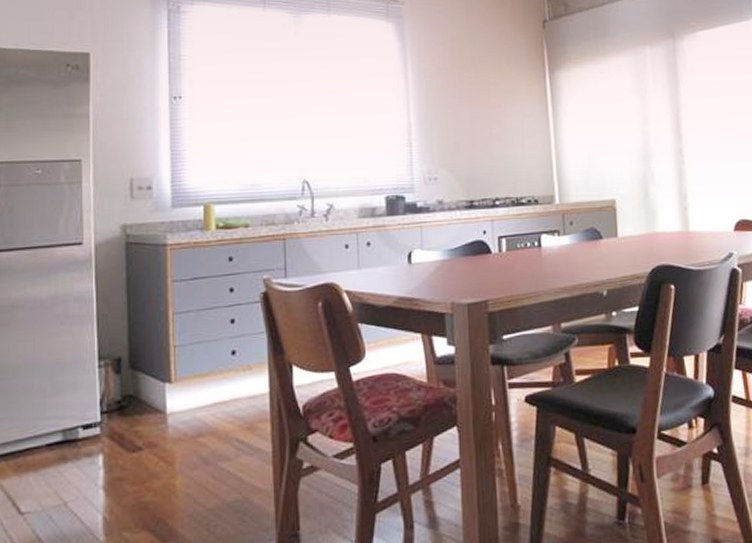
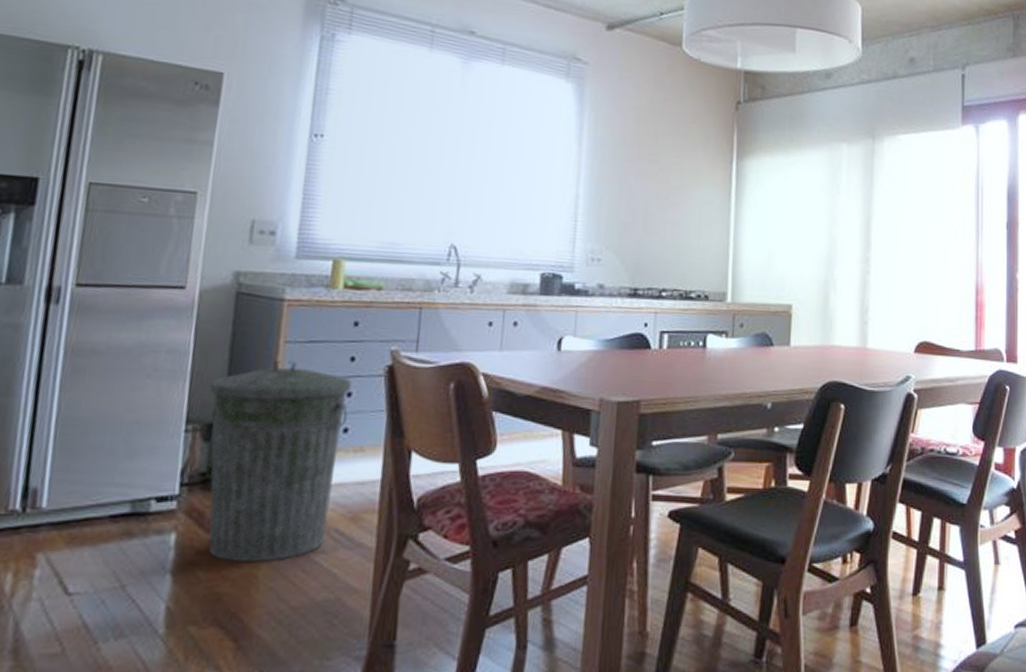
trash can: none [114,297,233,475] -> present [208,360,352,562]

